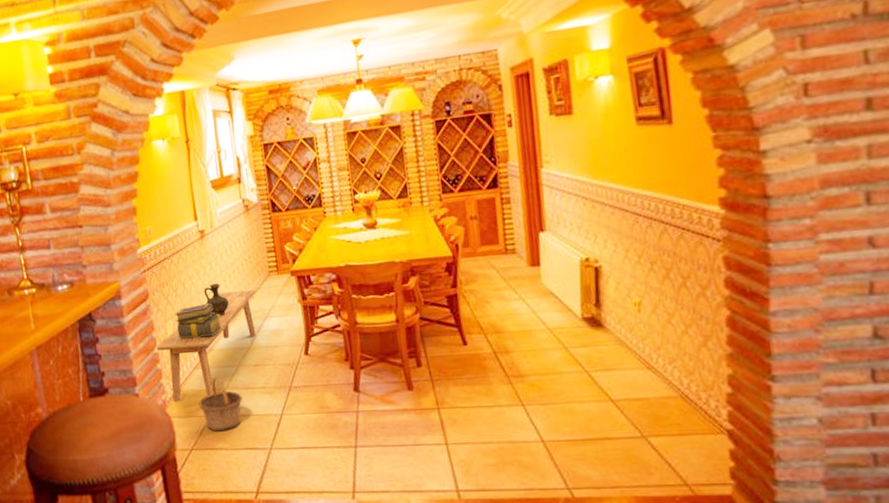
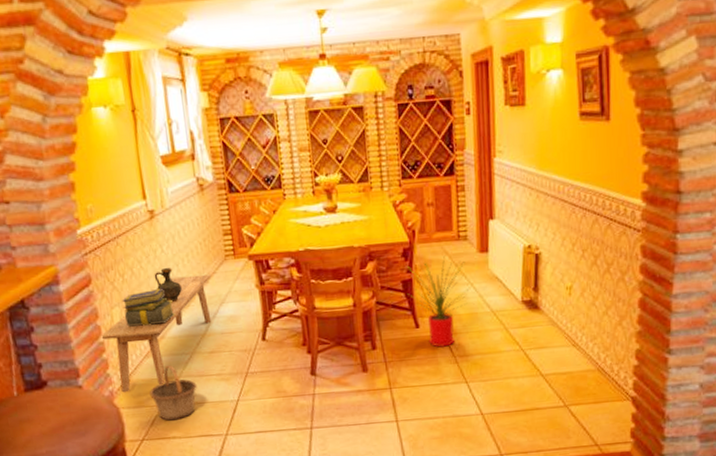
house plant: none [451,269,523,366] -> present [407,255,471,347]

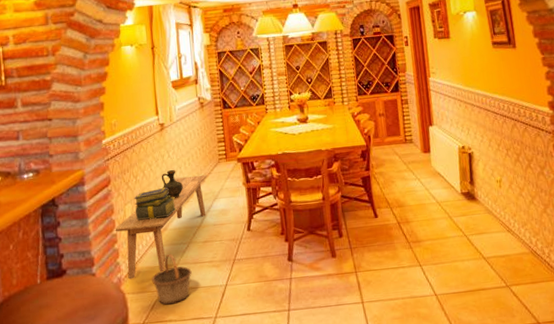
house plant: present [407,255,471,347] -> none [365,156,419,234]

